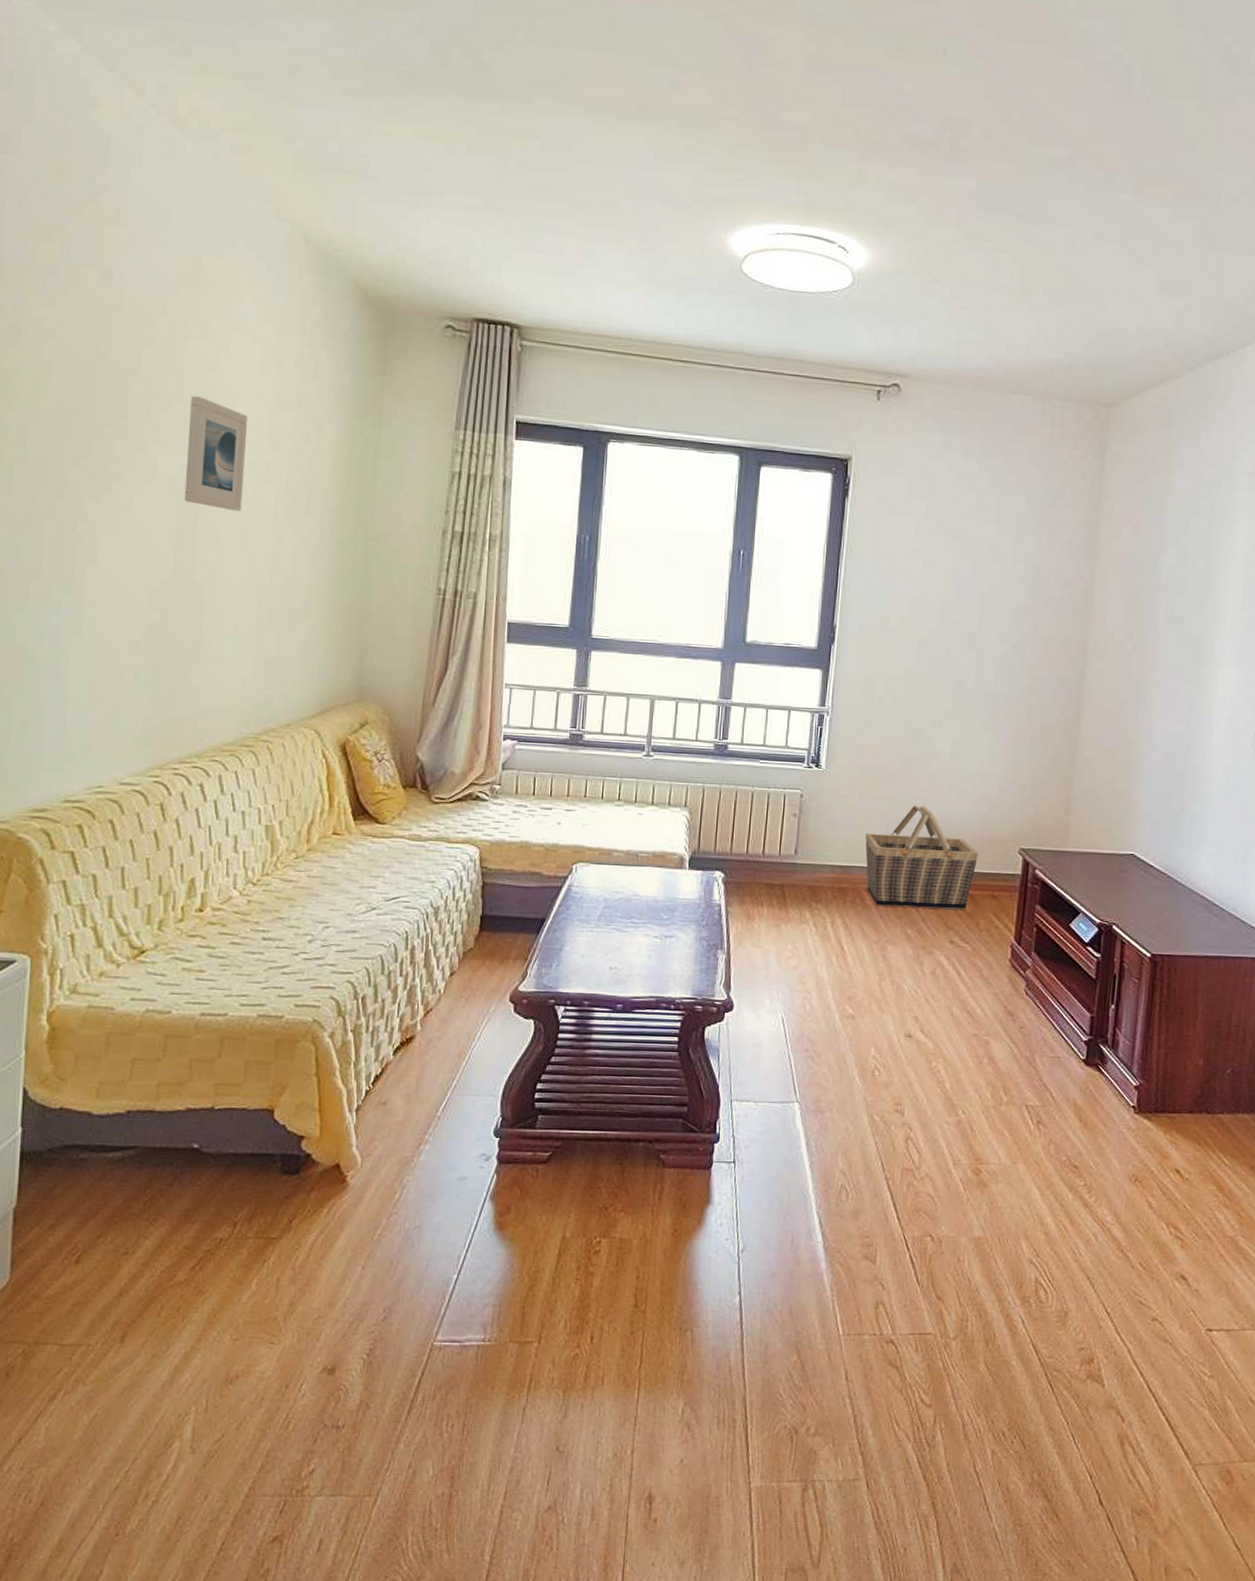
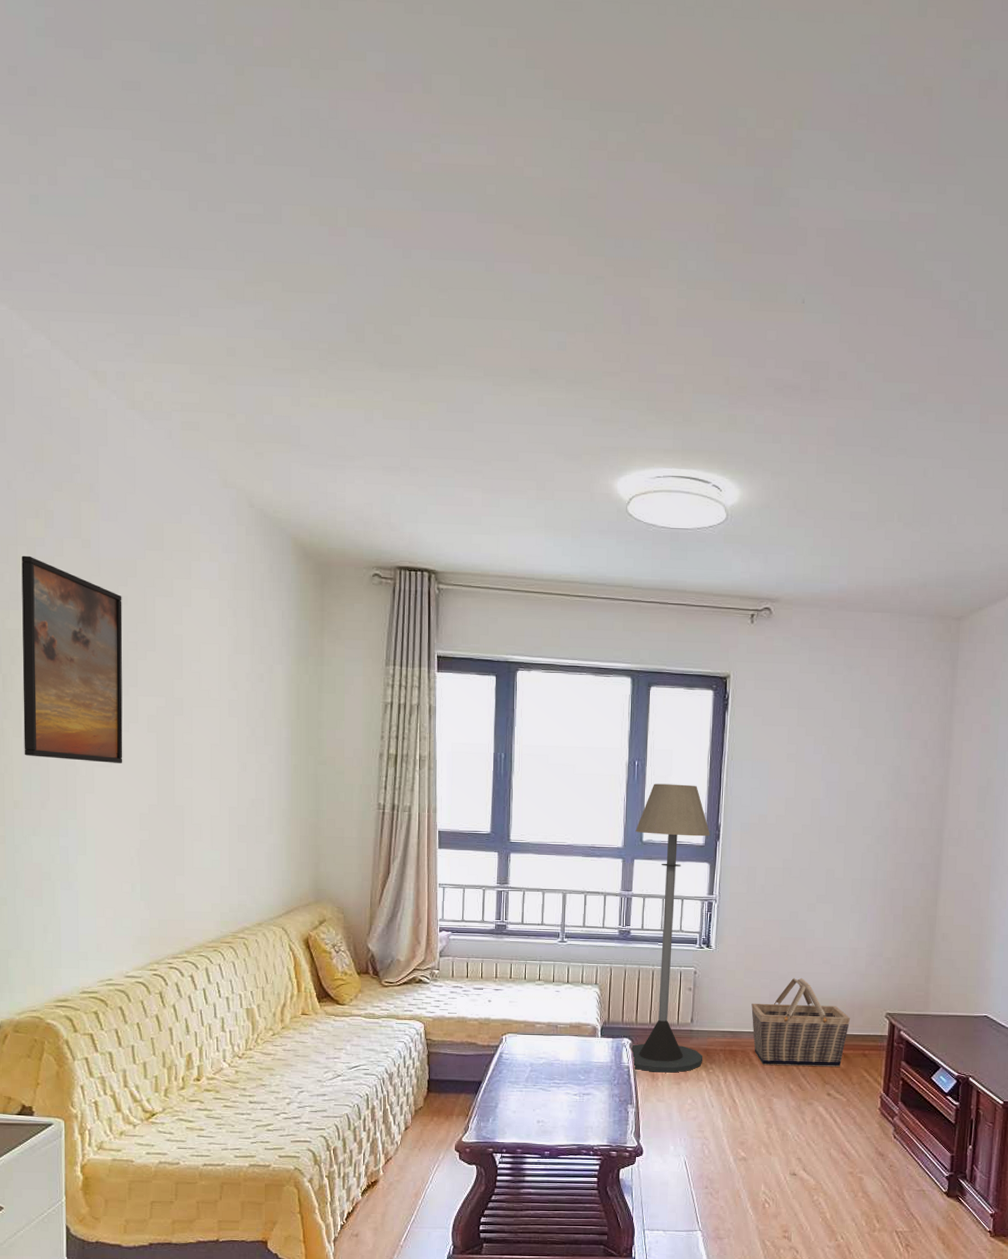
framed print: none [14,284,147,530] -> present [21,555,123,763]
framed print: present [184,396,248,511] -> none [162,646,211,744]
floor lamp: none [723,576,824,913] -> present [630,783,711,1073]

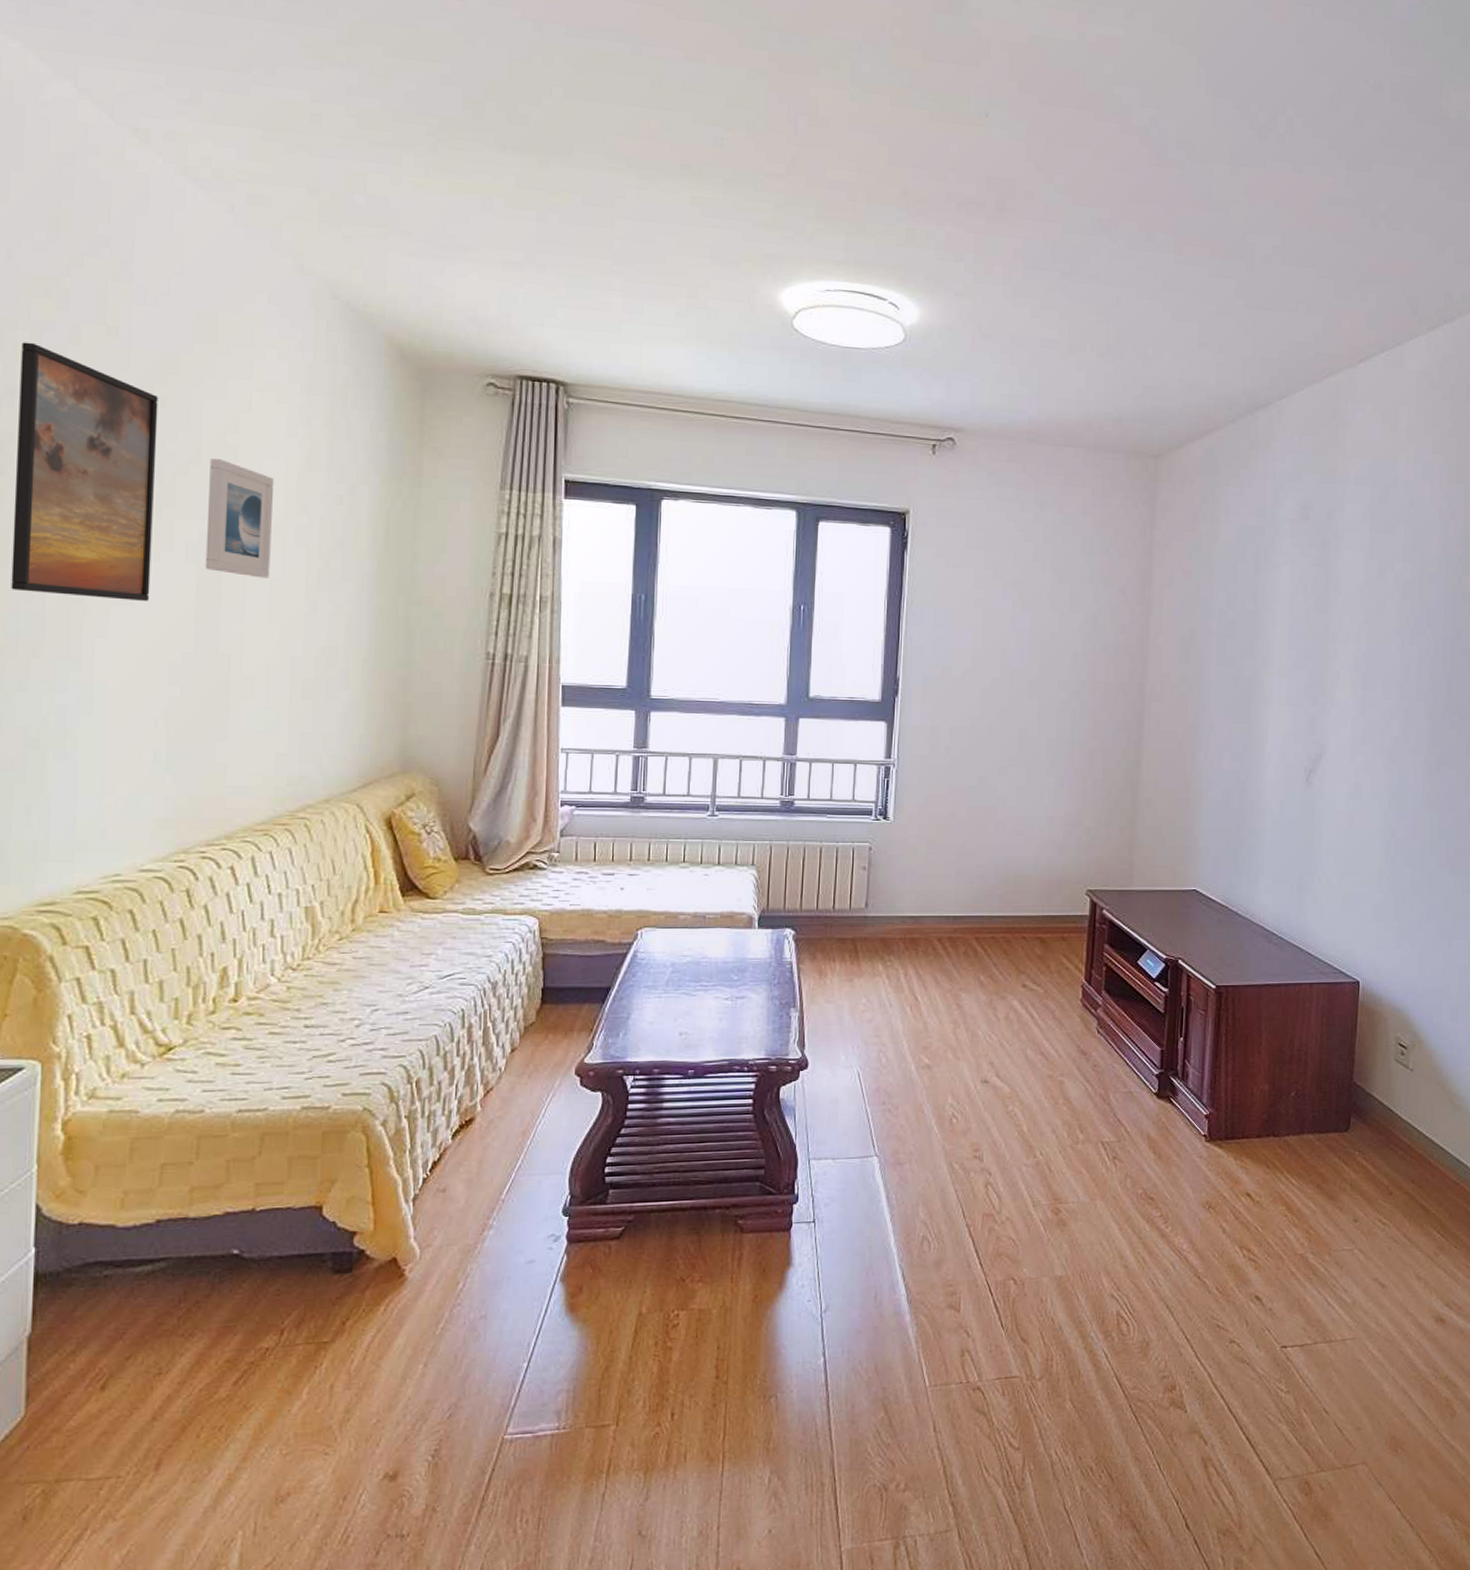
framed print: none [162,646,211,744] -> present [205,459,275,578]
floor lamp: present [630,783,711,1073] -> none [794,631,888,968]
basket: present [751,977,851,1067] -> none [935,851,1048,954]

